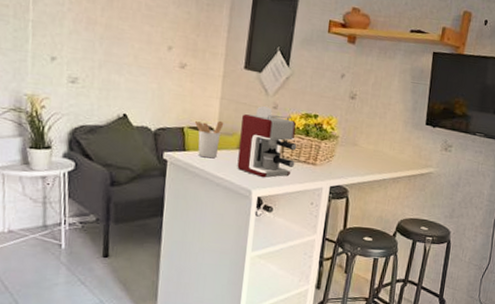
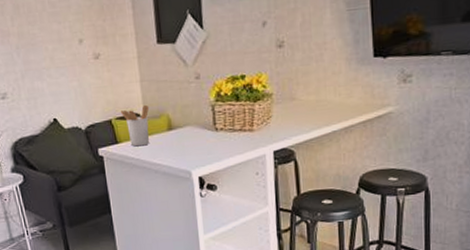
coffee maker: present [237,106,297,178] -> none [166,79,231,156]

